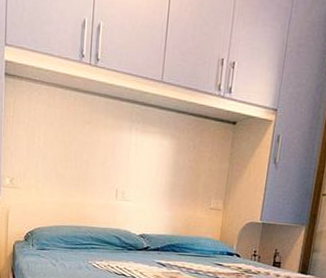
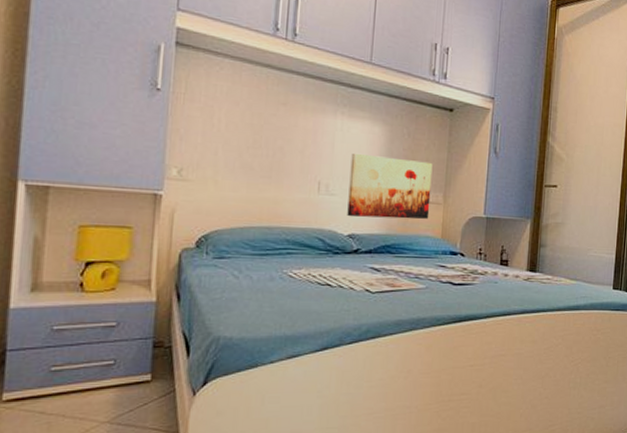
wall art: none [139,164,215,223] -> present [347,153,433,220]

